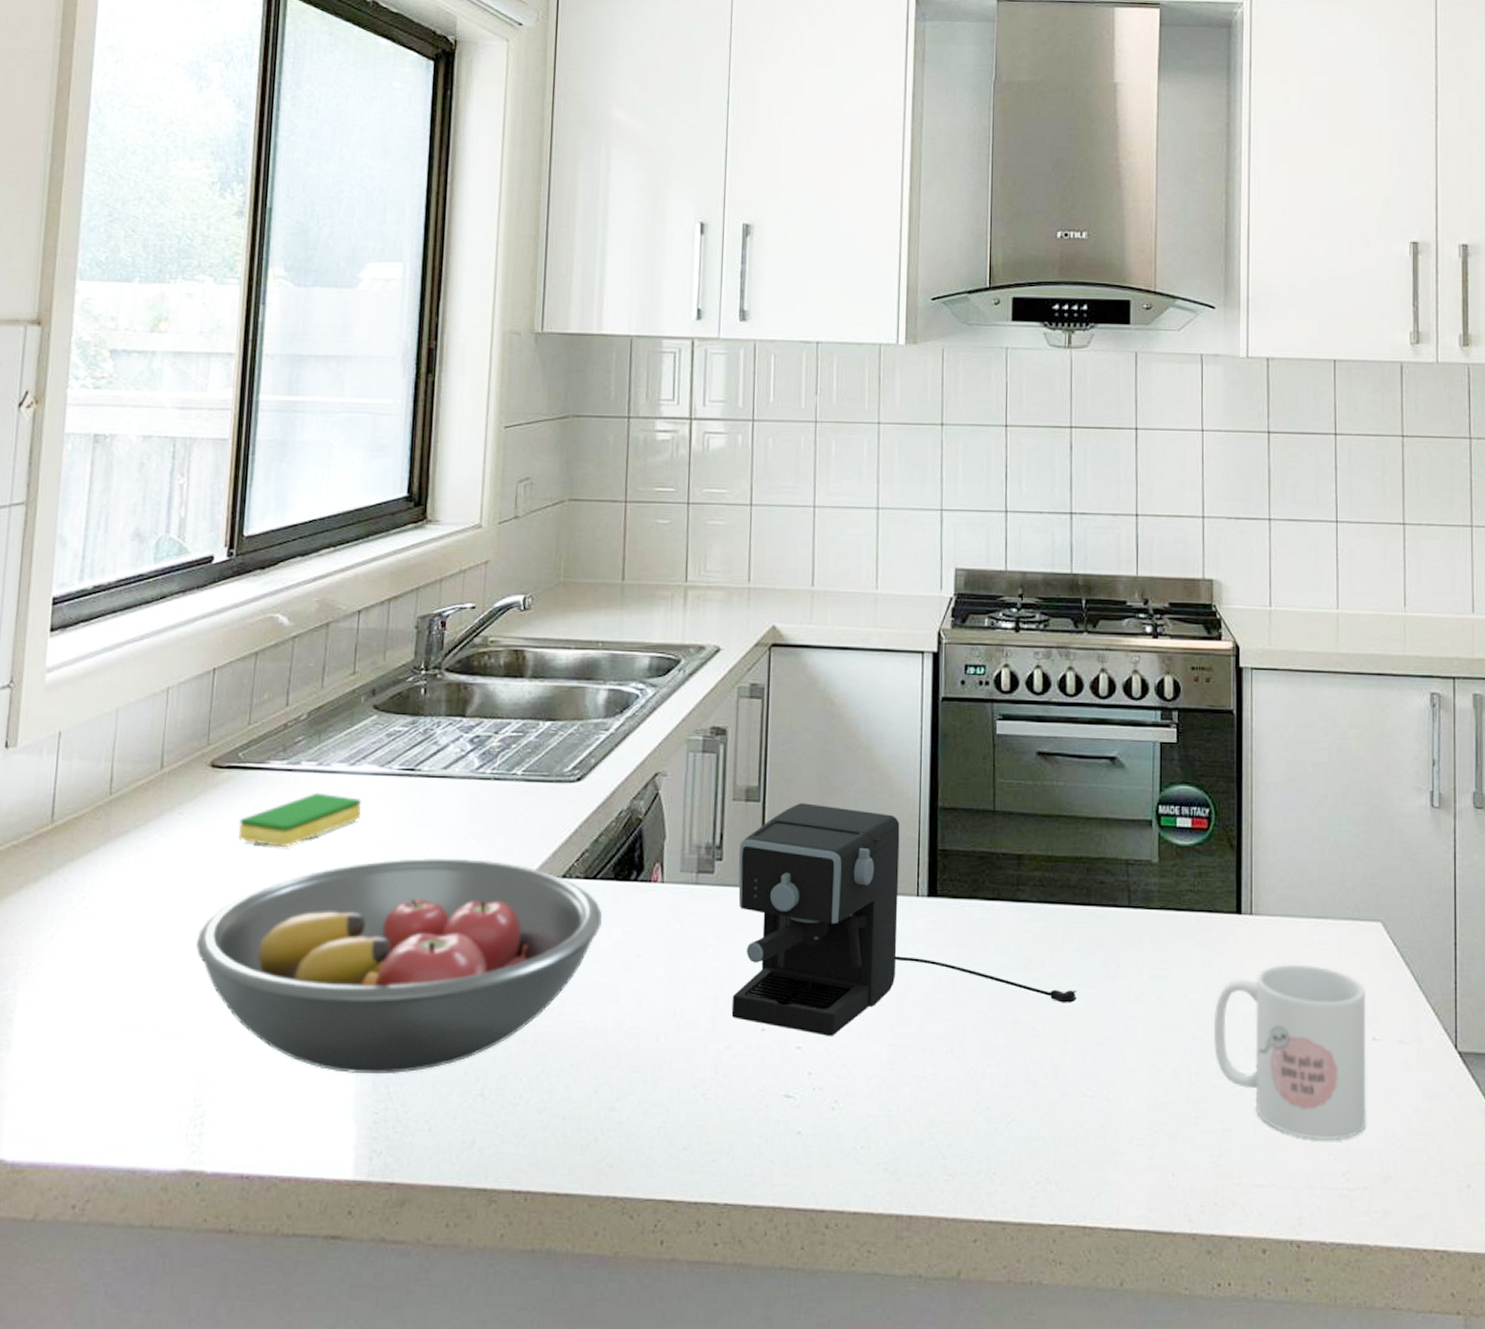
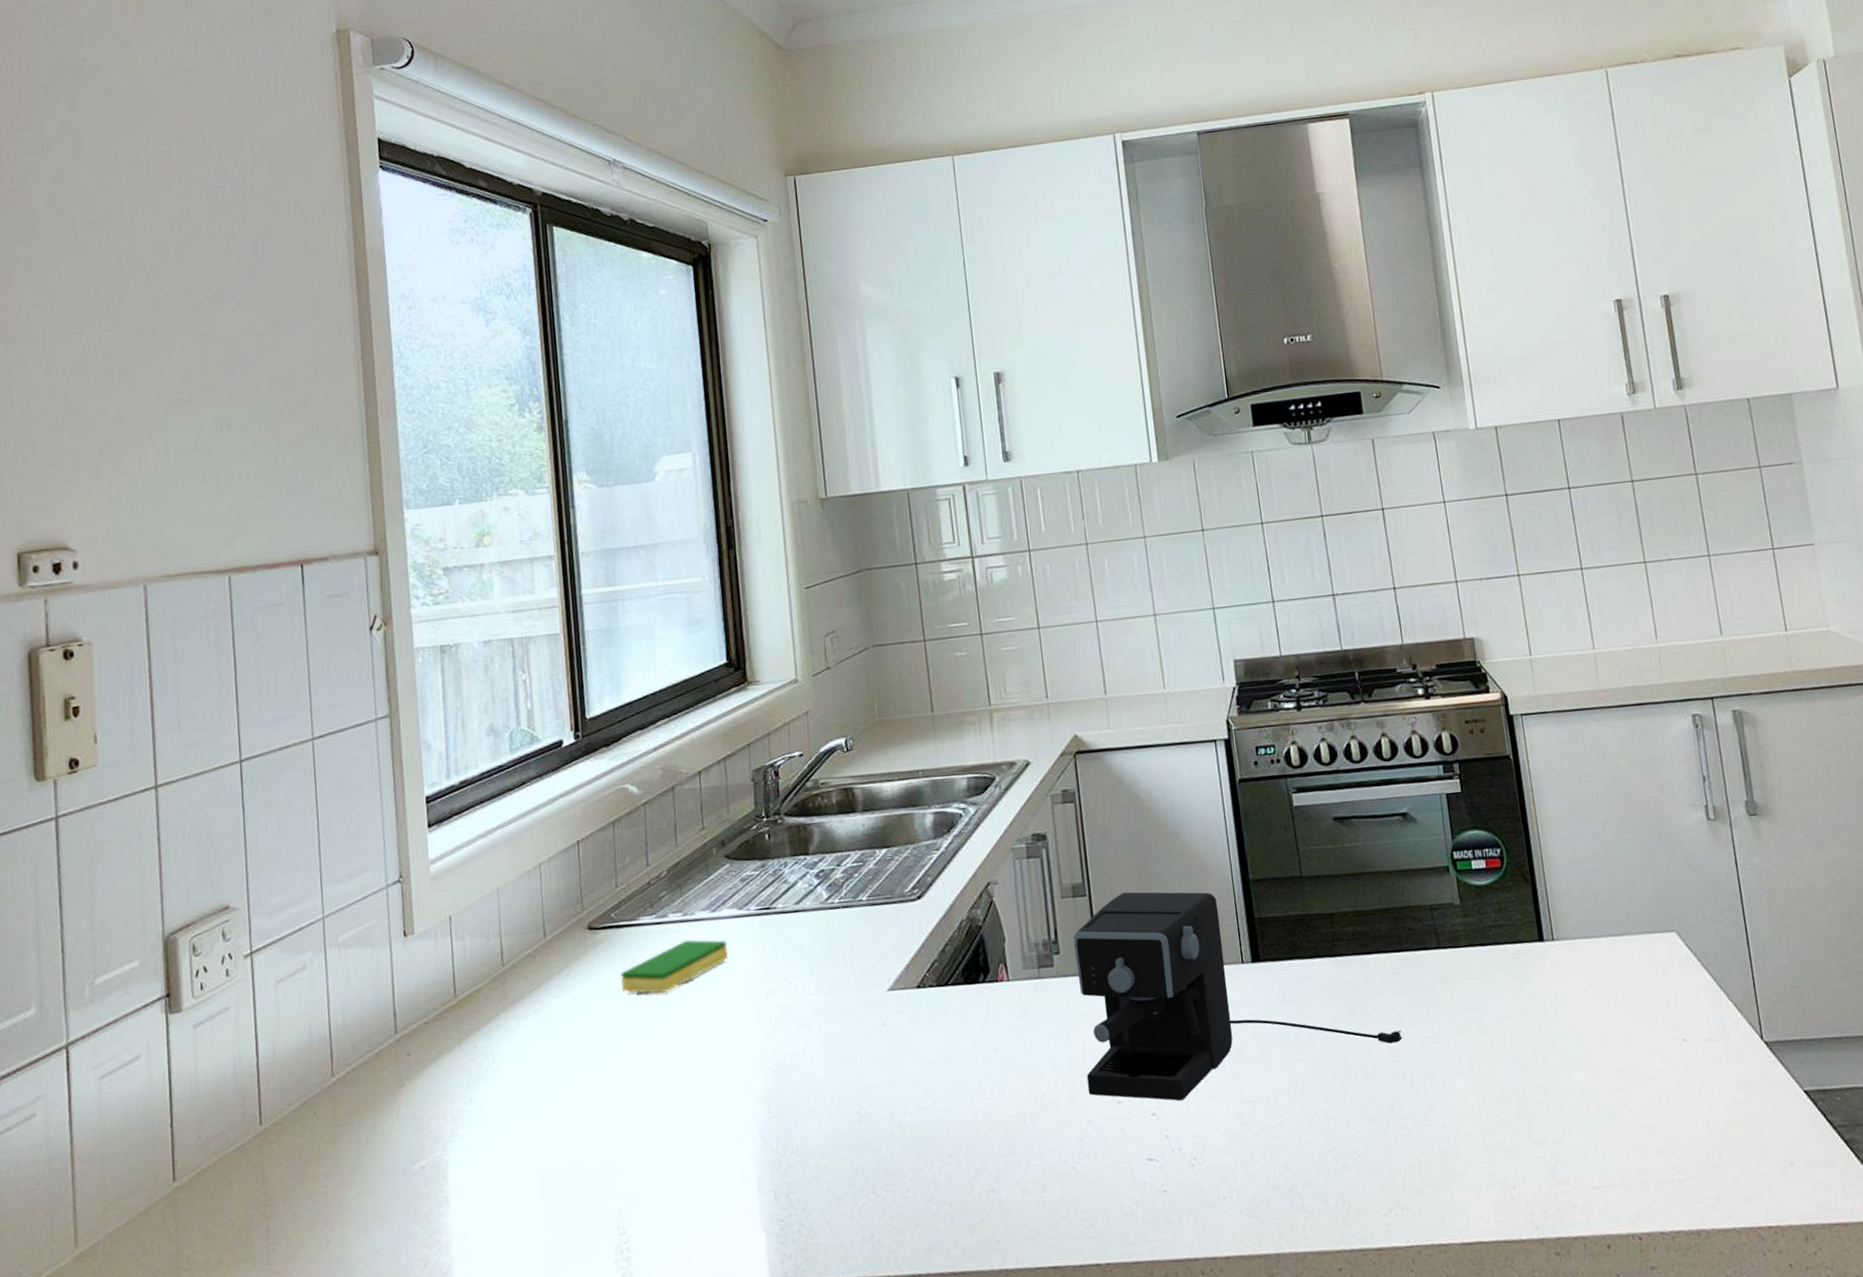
fruit bowl: present [195,857,602,1073] -> none [598,980,959,1188]
mug: present [1213,964,1366,1141] -> none [1532,980,1688,1140]

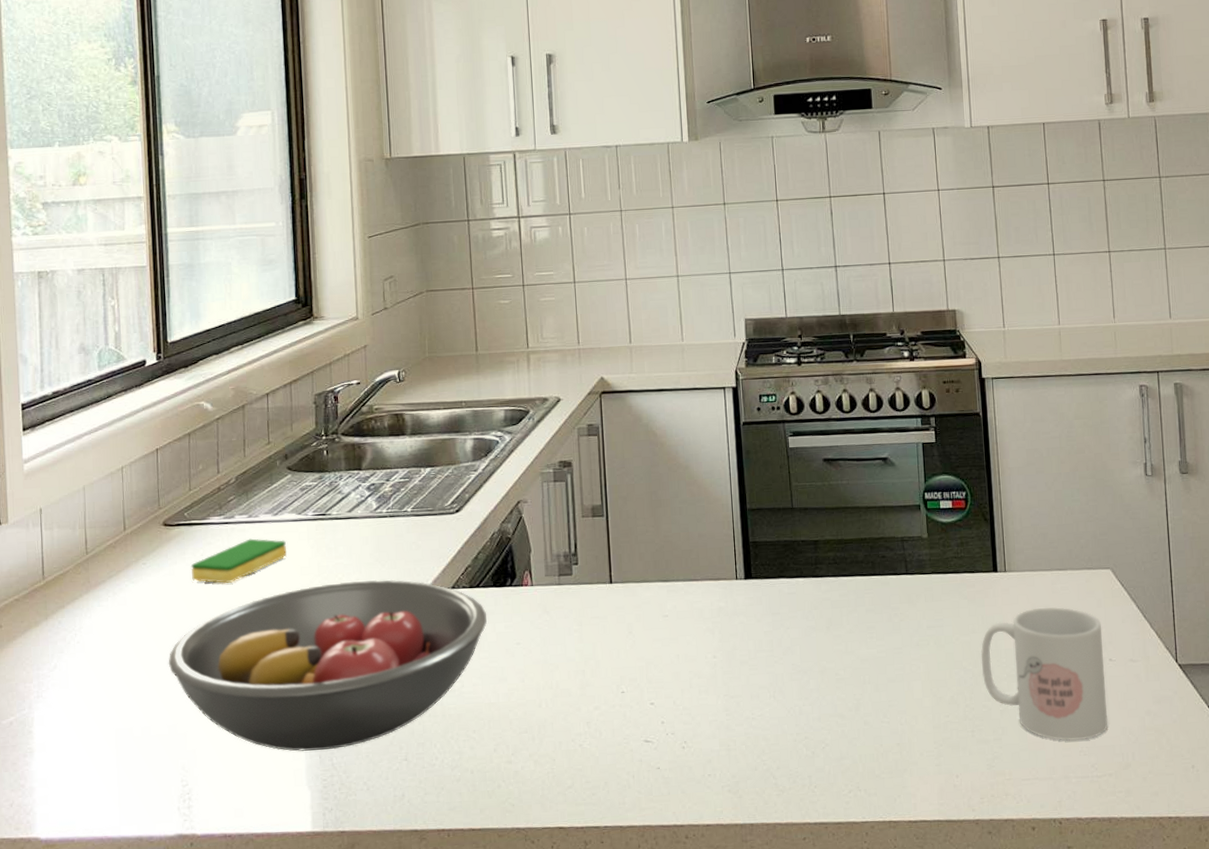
fruit bowl: none [598,980,959,1188] -> present [168,579,487,751]
coffee maker: present [1073,892,1402,1101] -> none [590,514,870,693]
mug: none [1532,980,1688,1140] -> present [981,607,1108,741]

